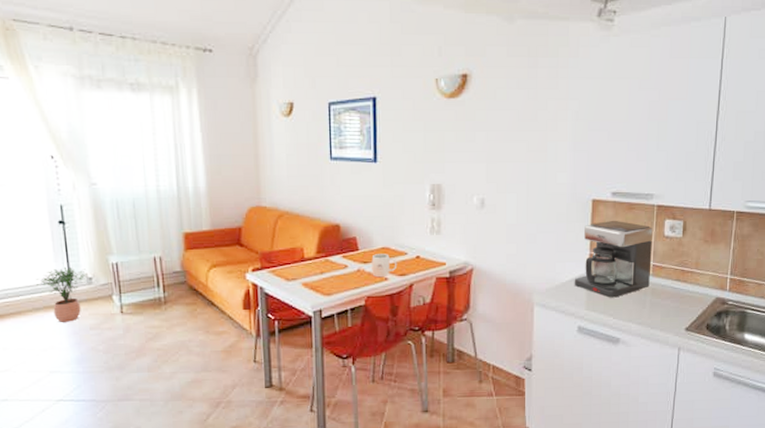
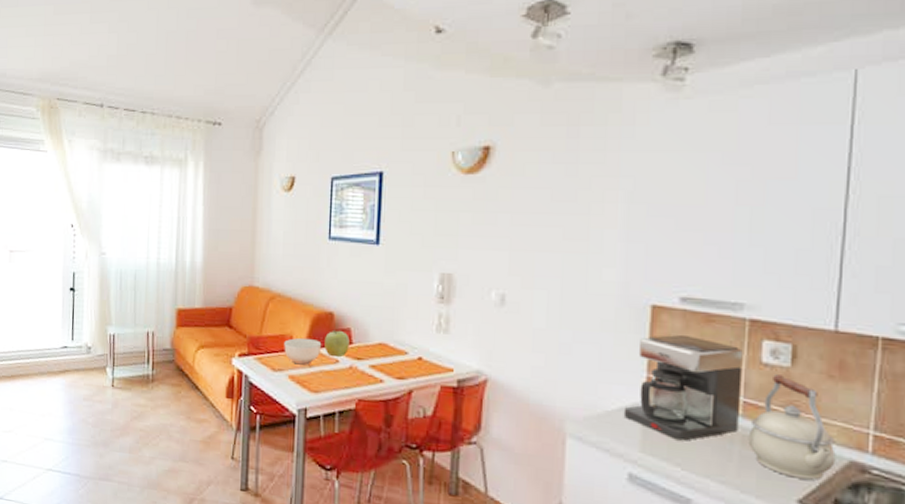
potted plant: present [36,266,88,322] -> none [45,333,88,390]
bowl: none [295,249,331,273] -> present [284,337,322,365]
fruit: none [333,239,356,263] -> present [325,329,349,358]
mug: present [371,254,398,278] -> none [365,350,396,379]
kettle: none [655,243,708,314] -> present [748,374,836,480]

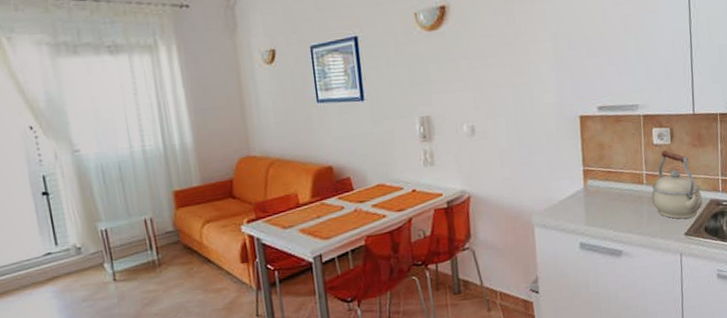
bowl: present [284,337,322,365] -> none [290,192,327,219]
fruit: present [325,329,349,358] -> none [328,180,352,206]
coffee maker: present [623,334,743,441] -> none [571,133,645,211]

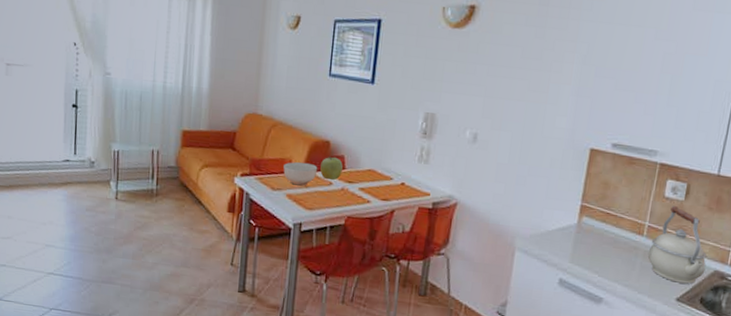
bowl: none [290,192,327,219] -> present [283,161,318,186]
fruit: none [328,180,352,206] -> present [320,156,343,181]

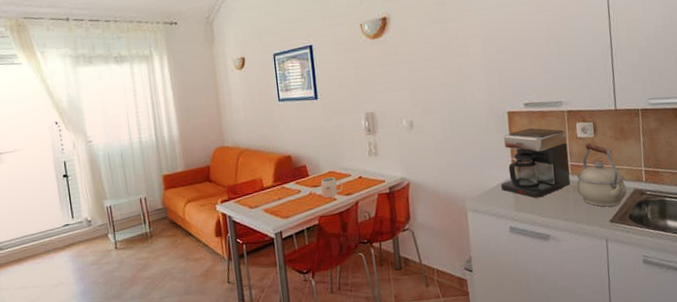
bowl: present [283,161,318,186] -> none [256,178,286,200]
fruit: present [320,156,343,181] -> none [287,167,307,189]
mug: none [355,175,382,200] -> present [320,177,344,199]
coffee maker: none [560,172,653,255] -> present [500,128,571,199]

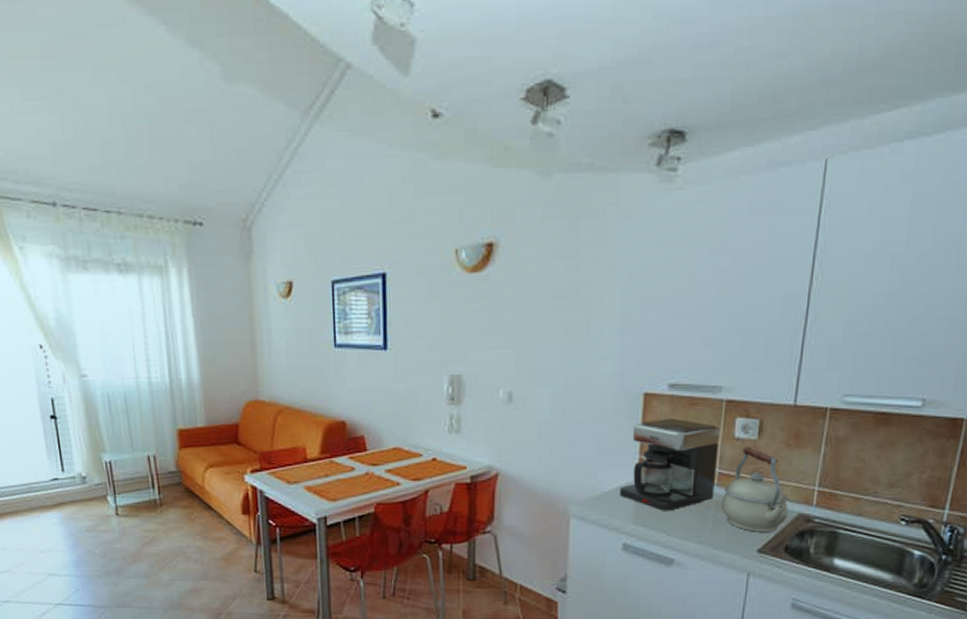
mug: present [320,177,344,199] -> none [381,455,411,482]

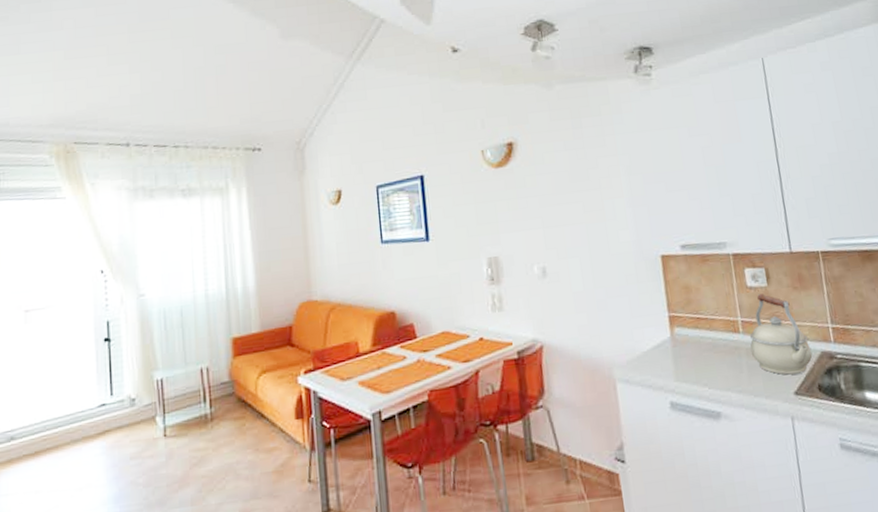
coffee maker: present [619,418,720,511] -> none [656,275,743,365]

